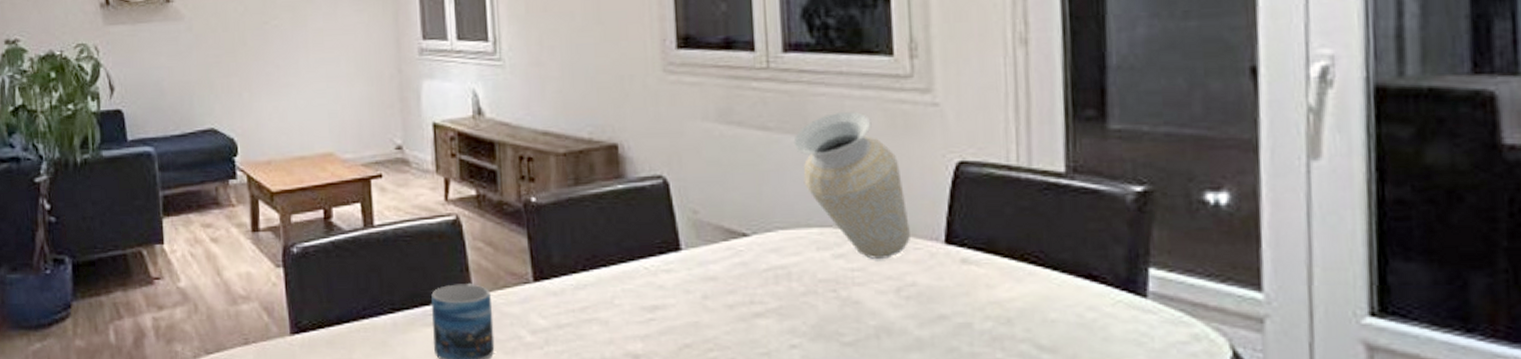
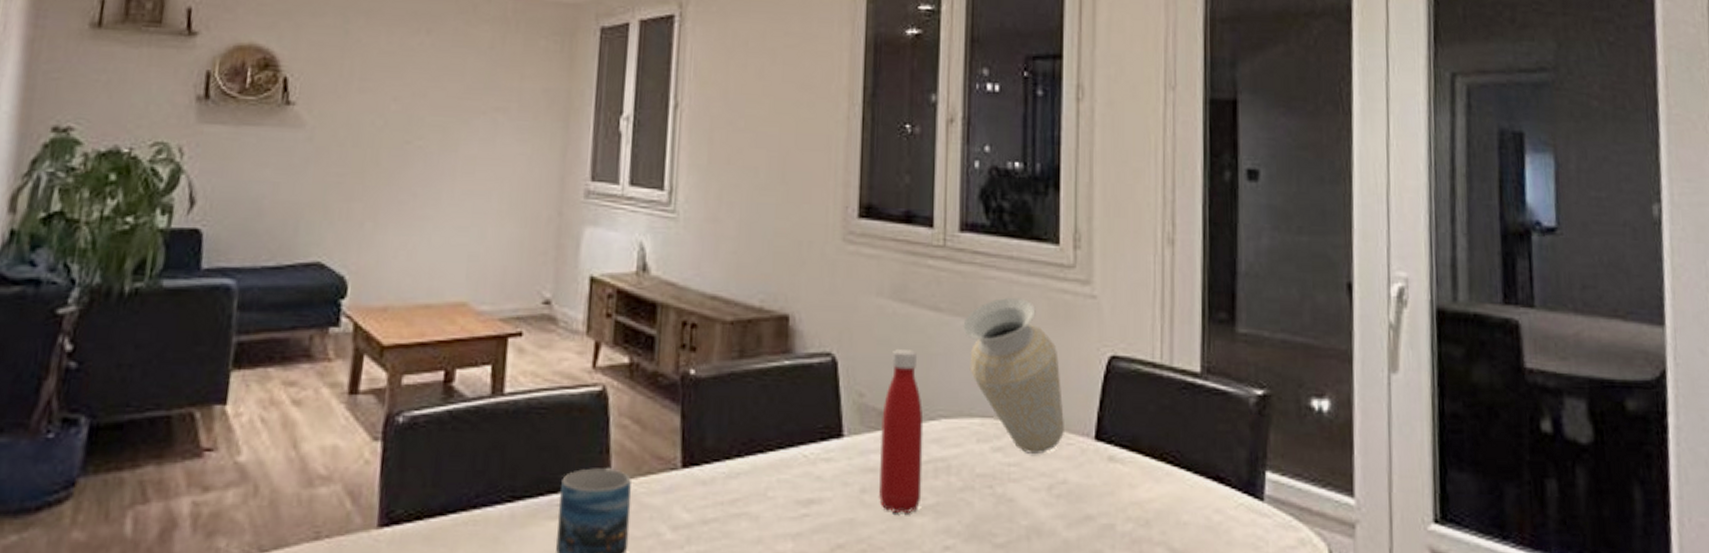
bottle: none [717,168,764,316] -> present [879,349,924,513]

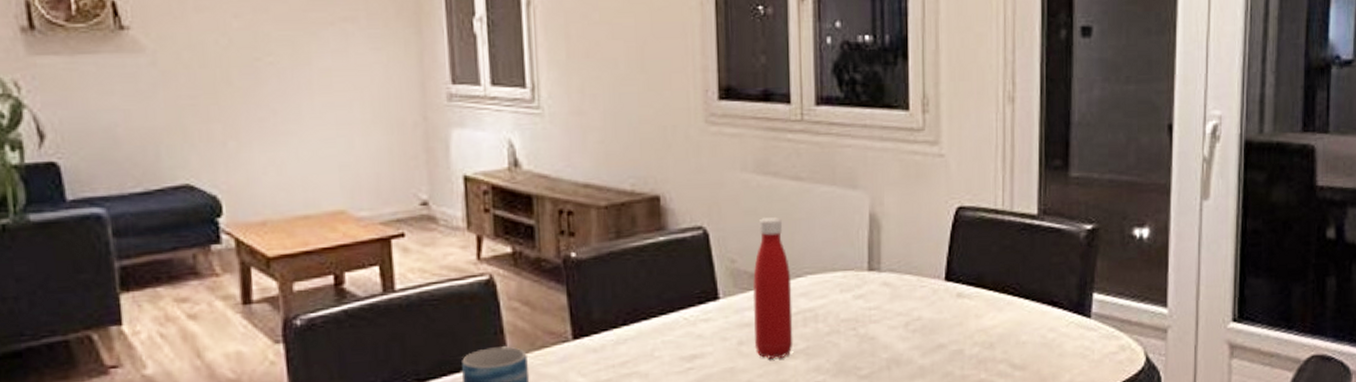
vase: present [963,297,1064,454] -> none [823,161,918,298]

